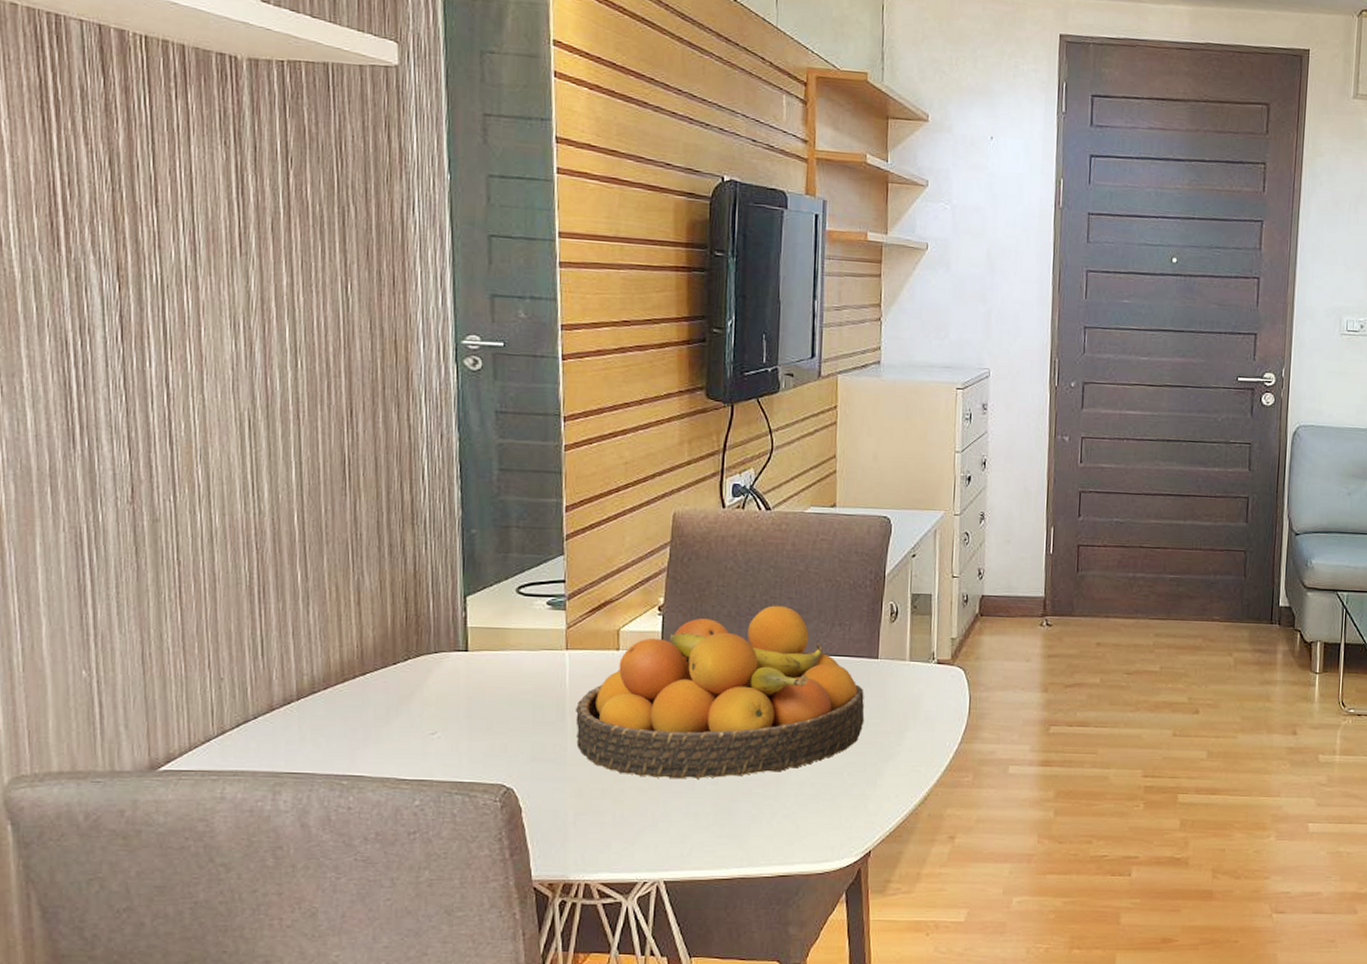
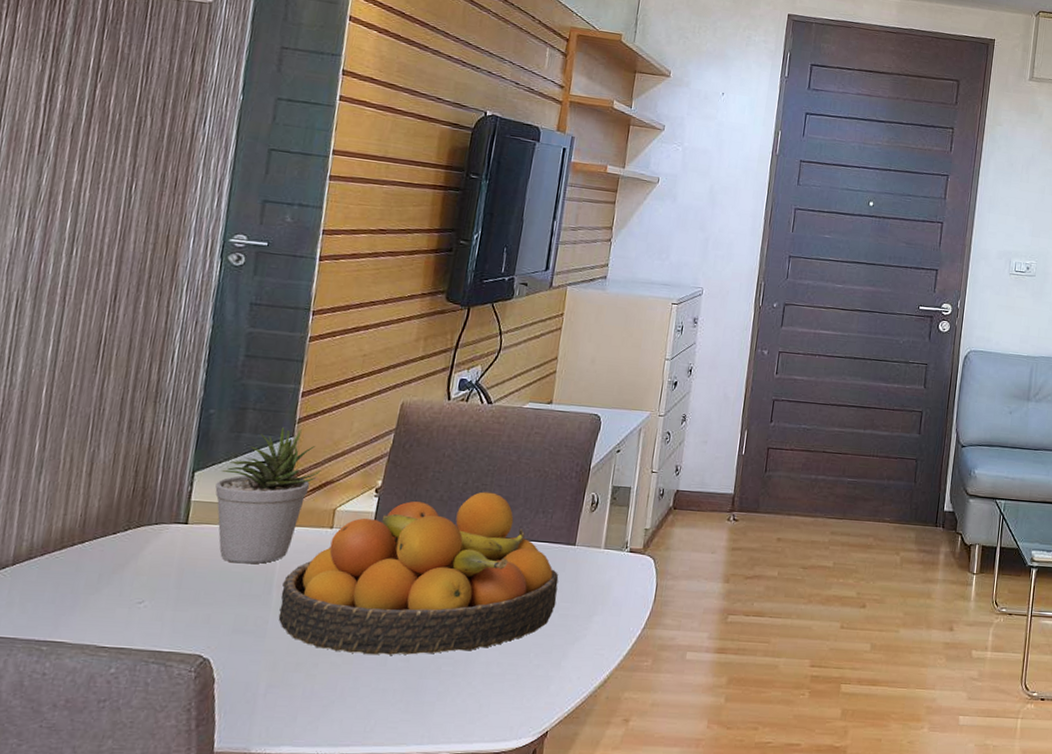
potted plant: none [490,545,598,690] -> present [215,427,321,564]

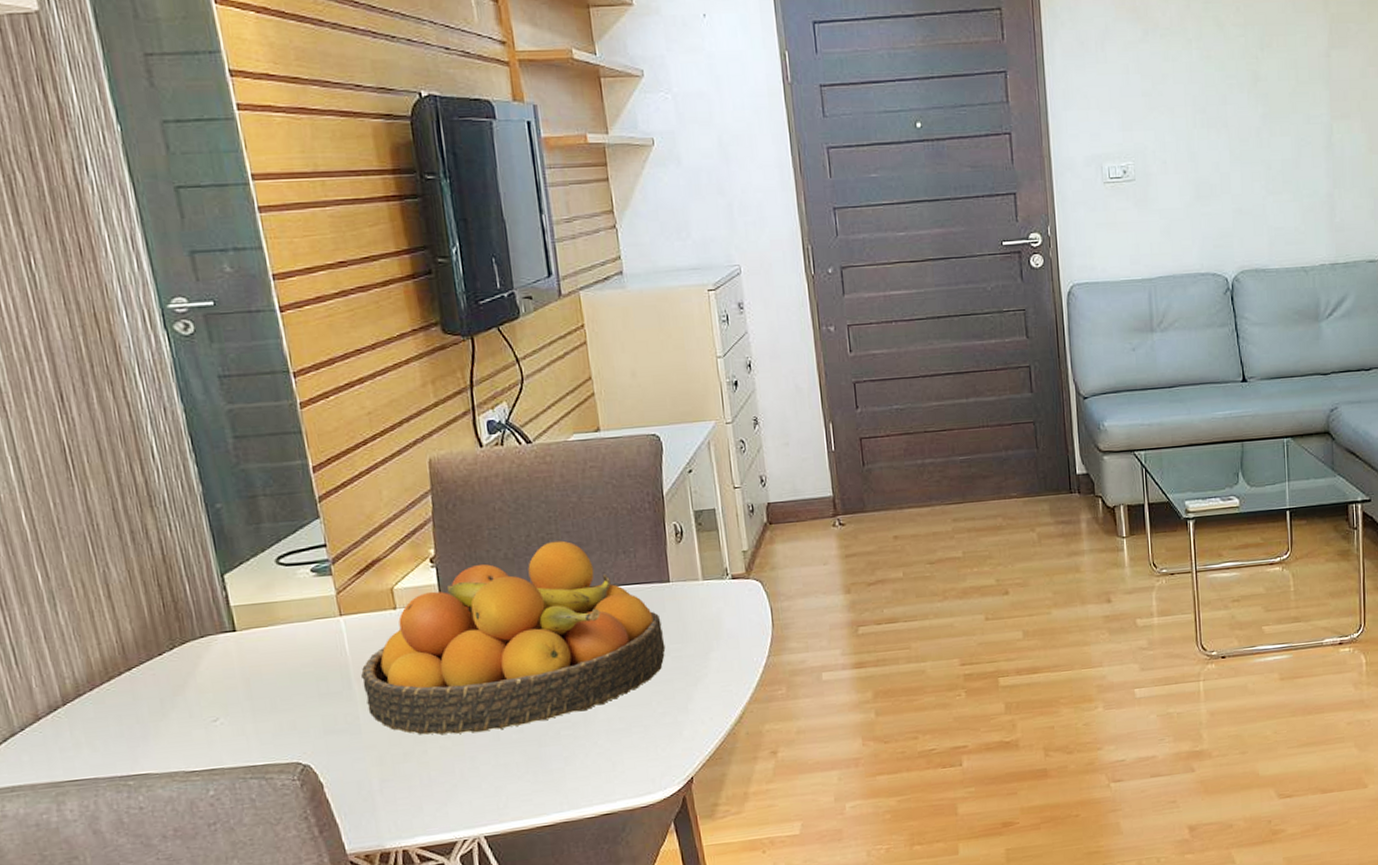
potted plant: present [215,427,321,564] -> none [251,508,363,664]

